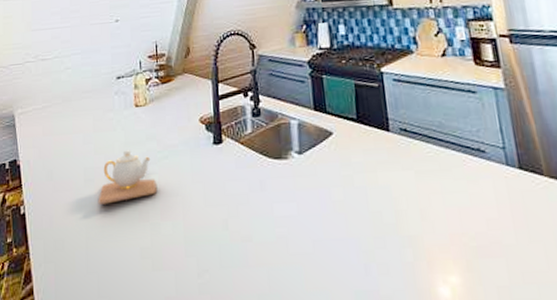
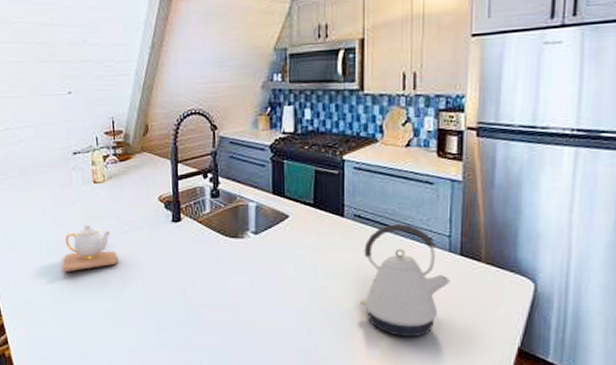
kettle: none [415,136,515,271] -> present [360,224,451,337]

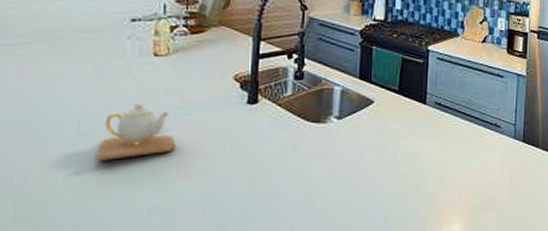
kettle: present [360,224,451,337] -> none [436,112,515,221]

